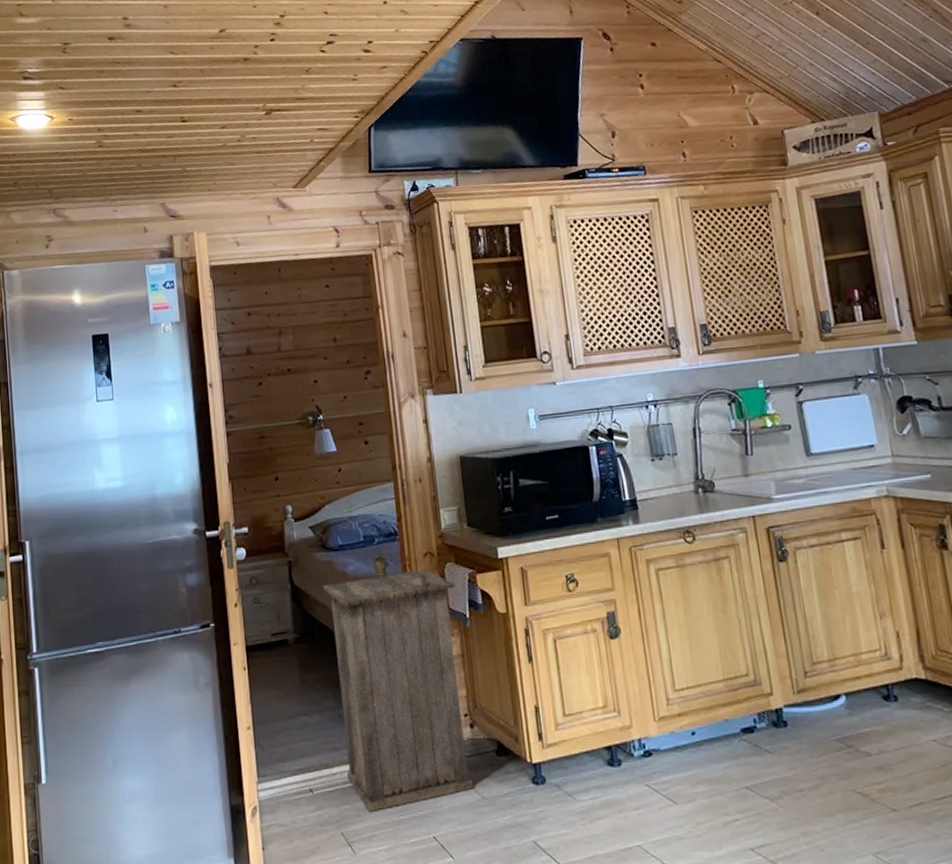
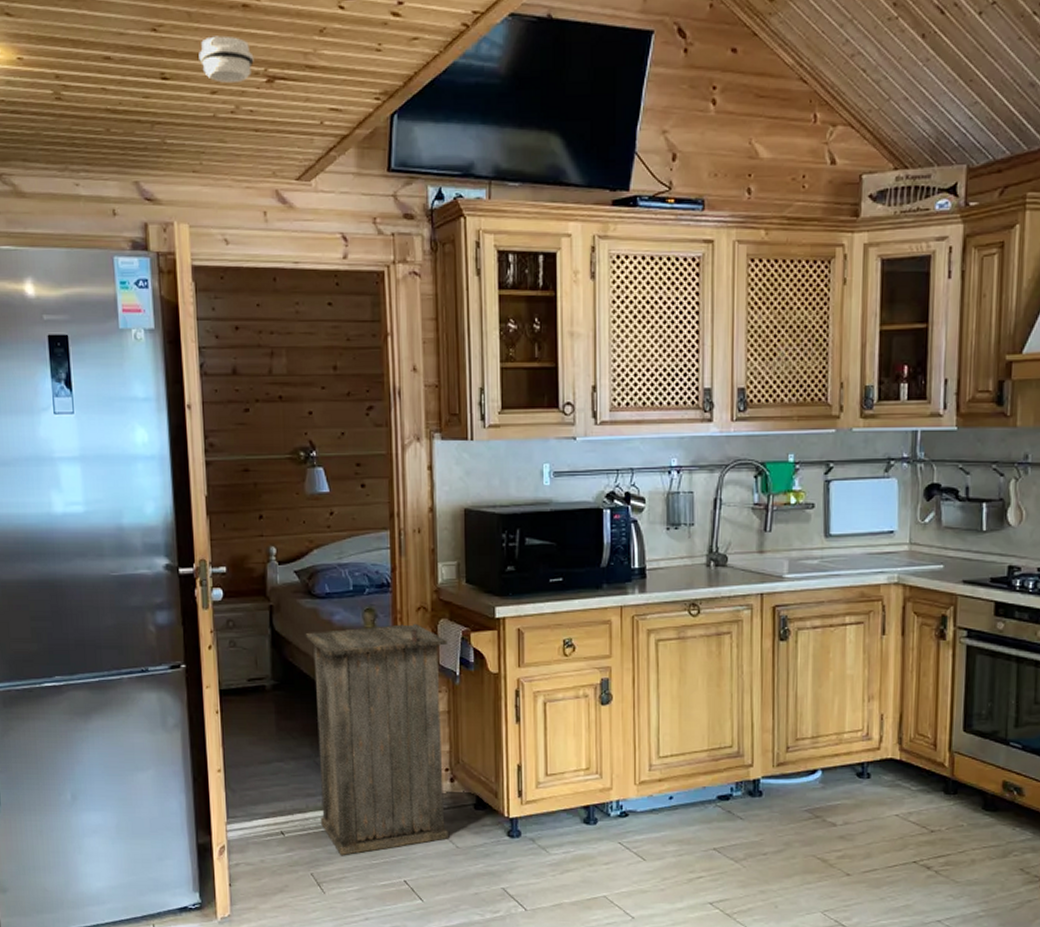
smoke detector: none [210,83,255,119] -> present [199,35,254,83]

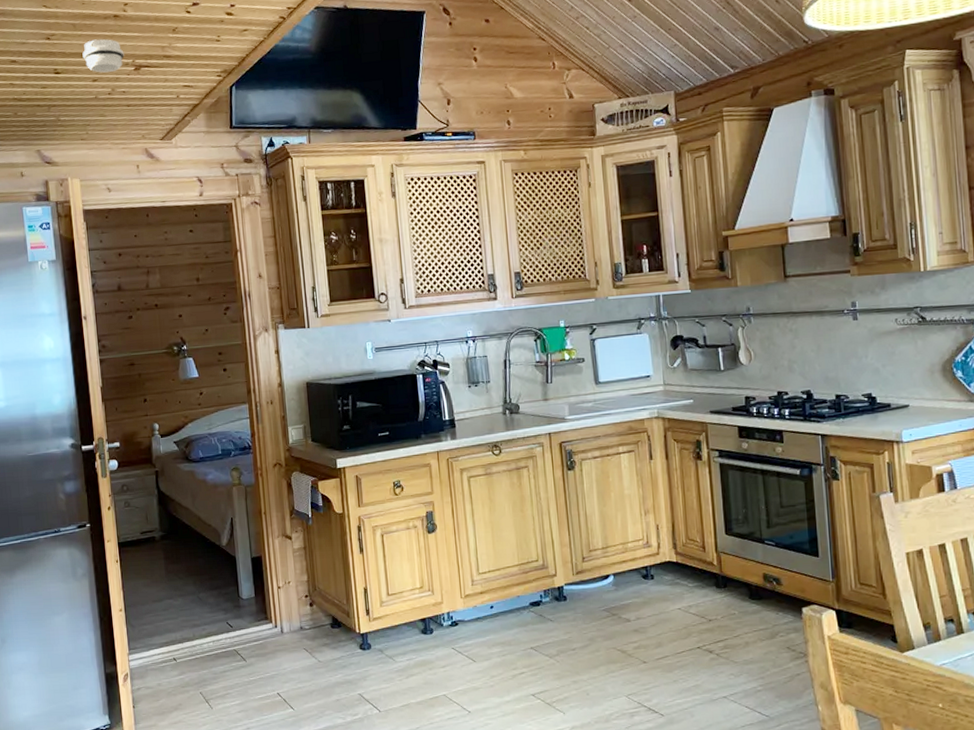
trash bin: present [305,623,448,855] -> none [185,477,311,675]

